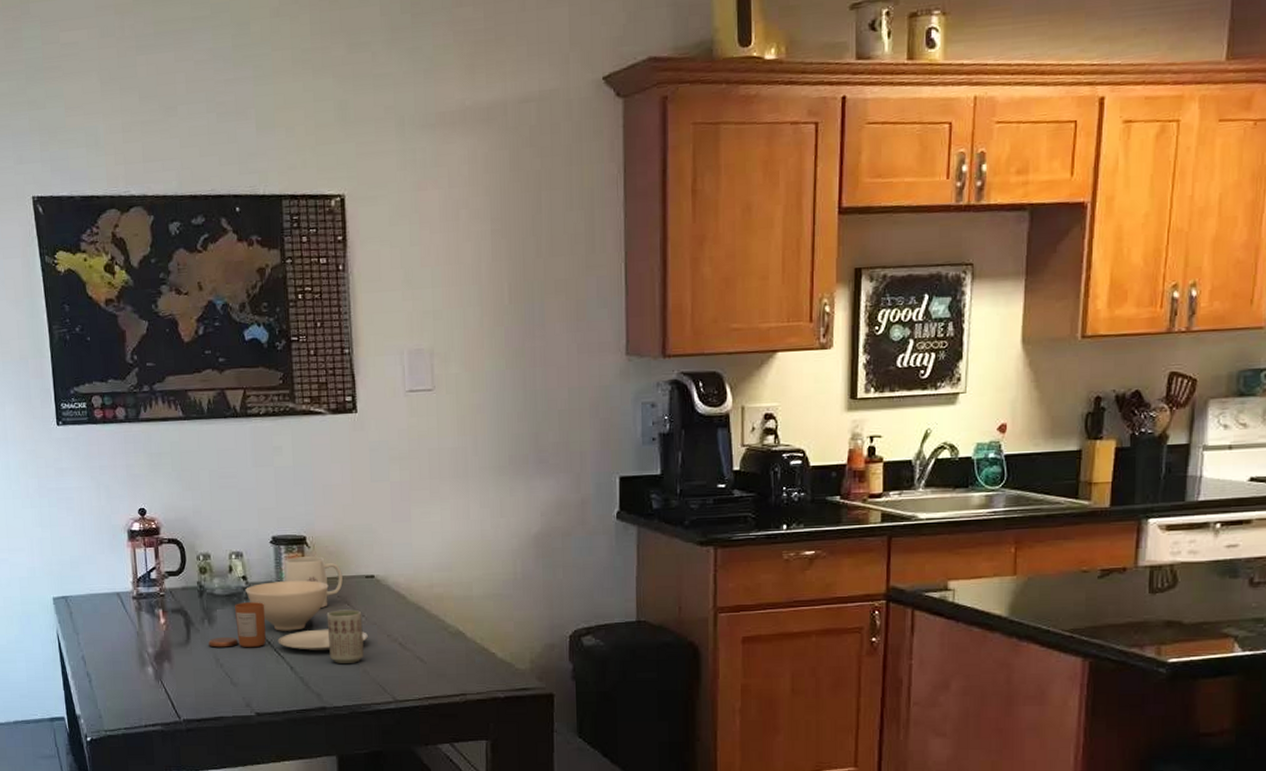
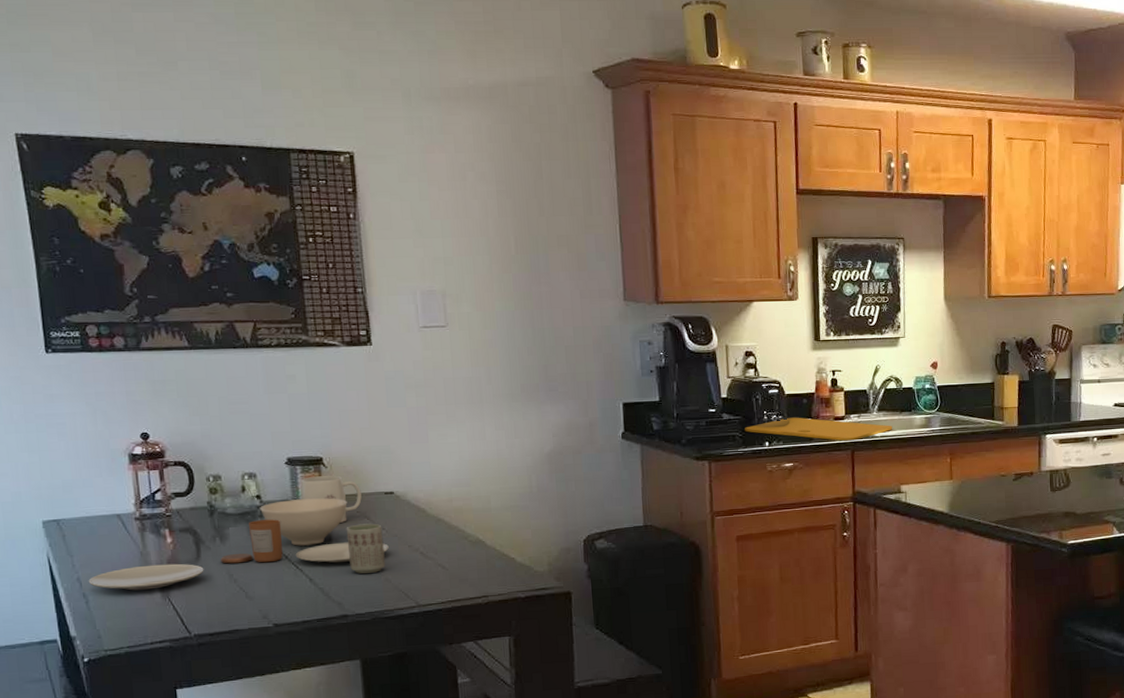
plate: none [91,645,193,671] -> present [88,563,204,591]
cutting board: none [759,494,943,525] -> present [745,417,893,441]

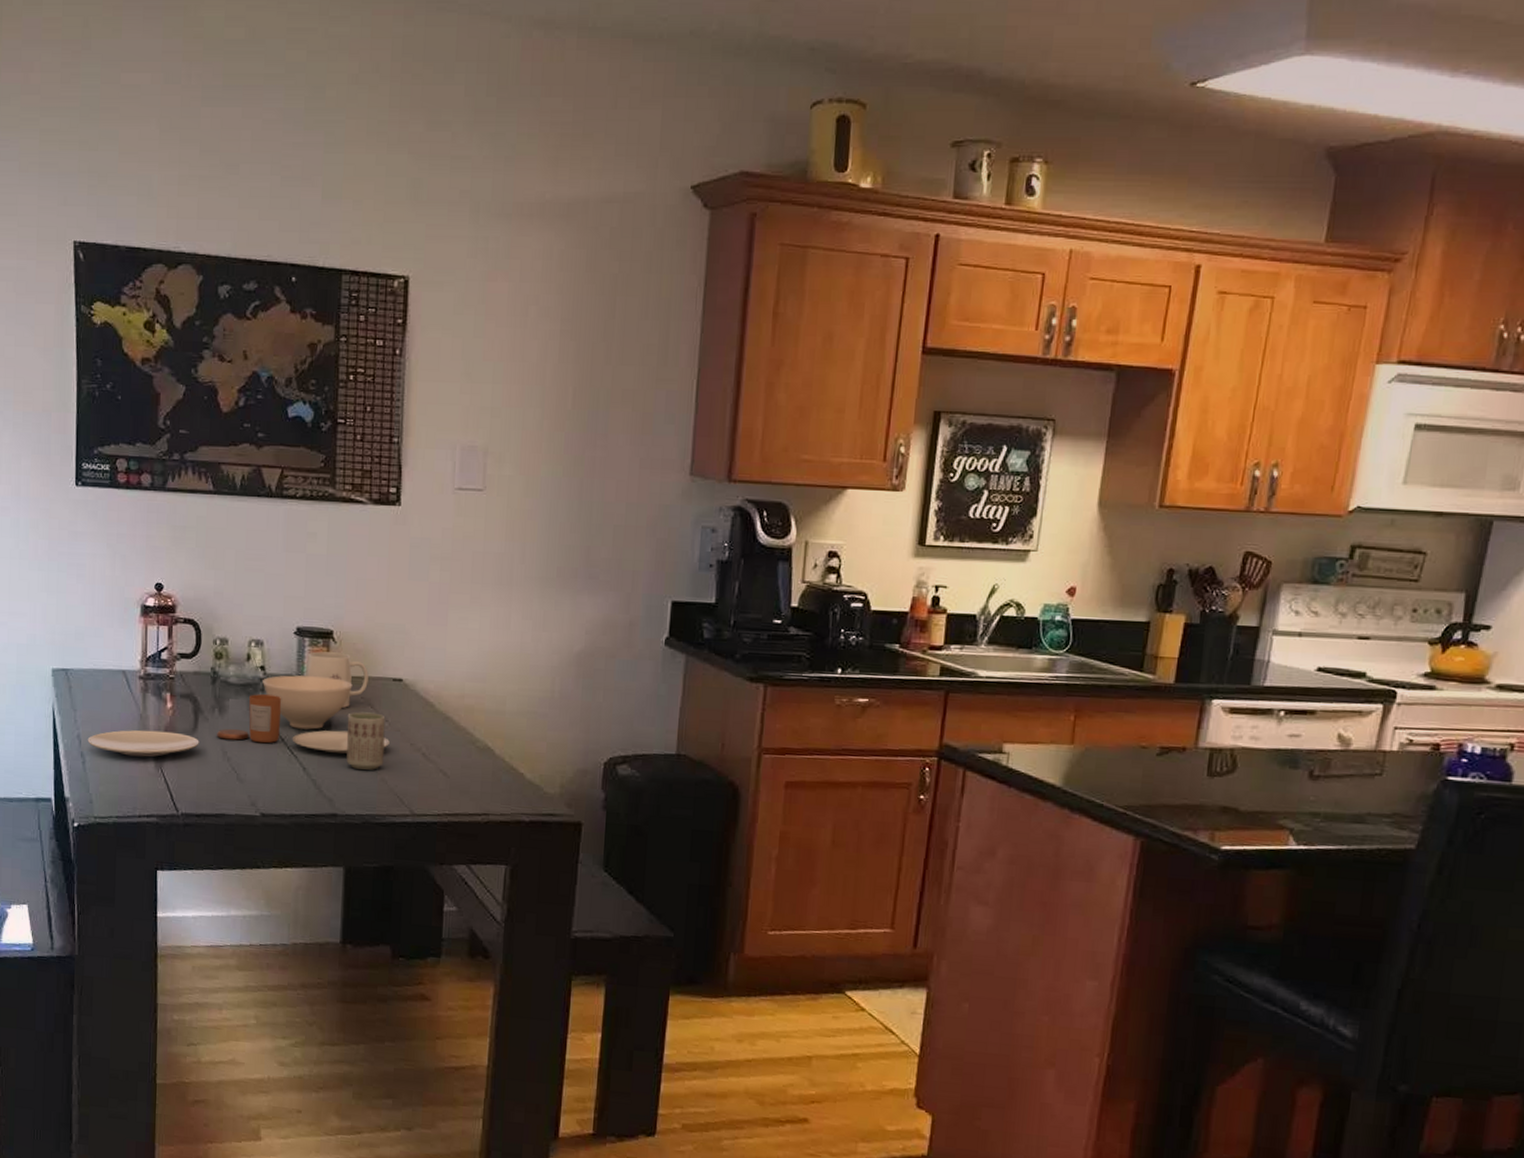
cutting board: present [745,417,893,441] -> none [814,640,1004,679]

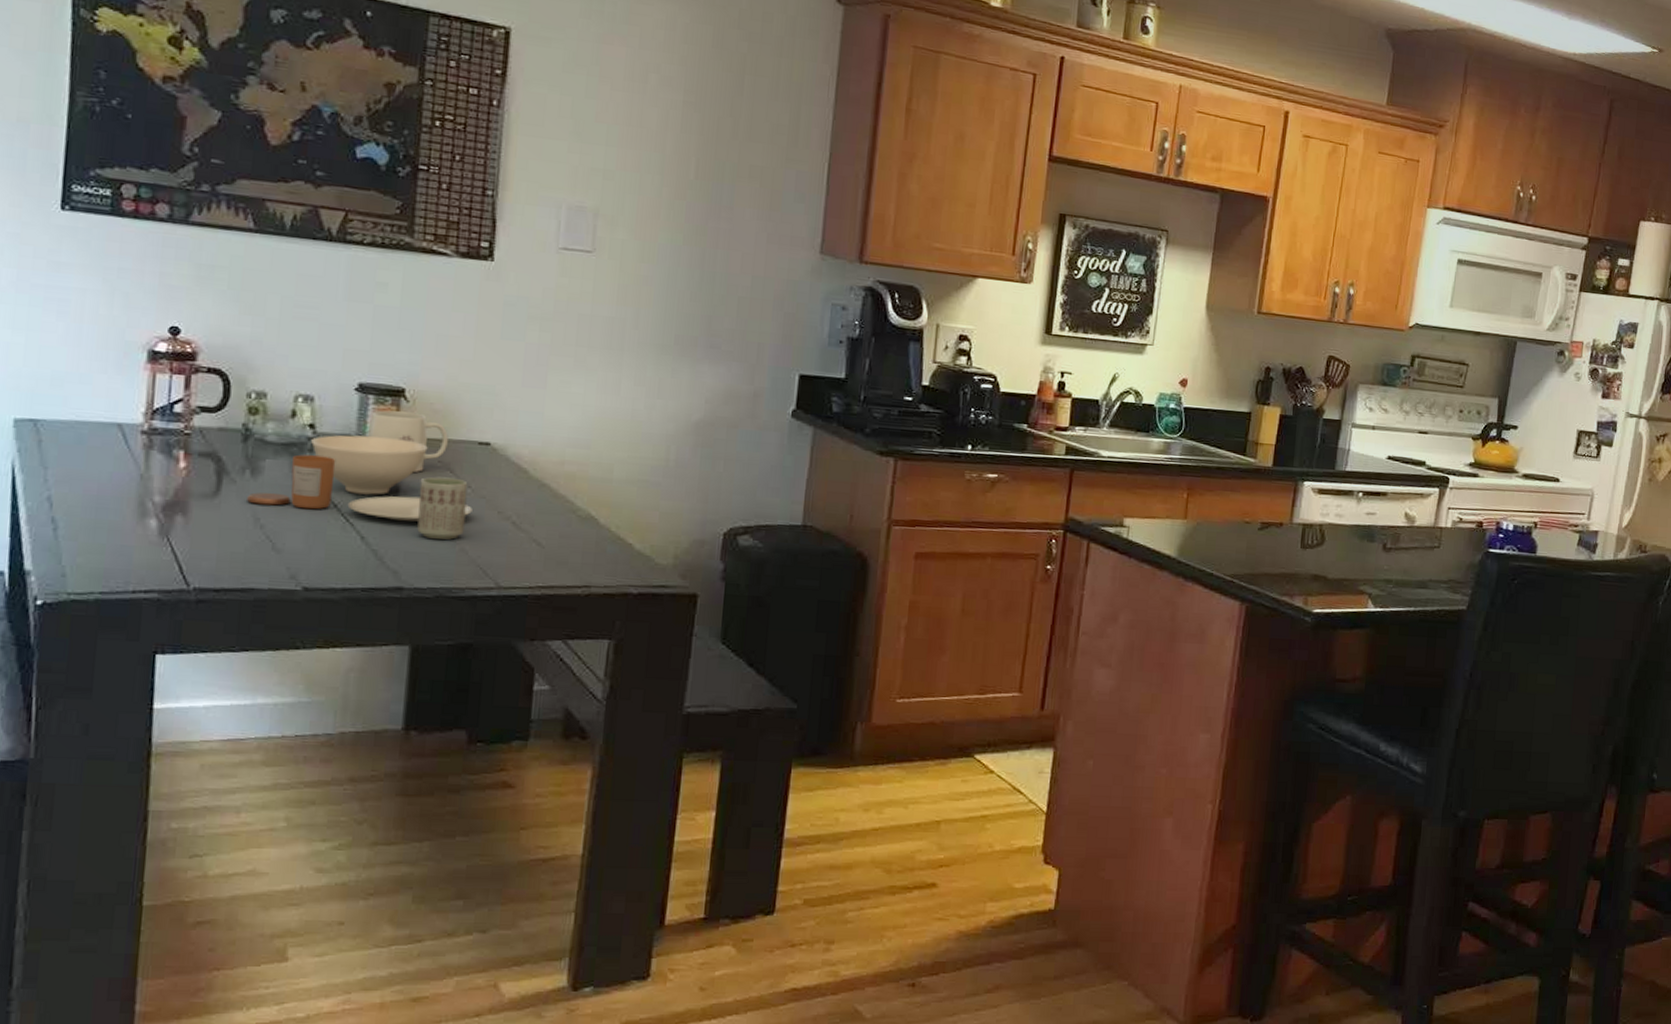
plate: present [87,730,199,757] -> none [62,492,223,524]

